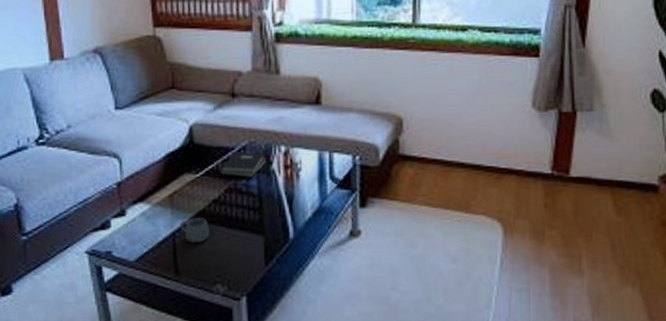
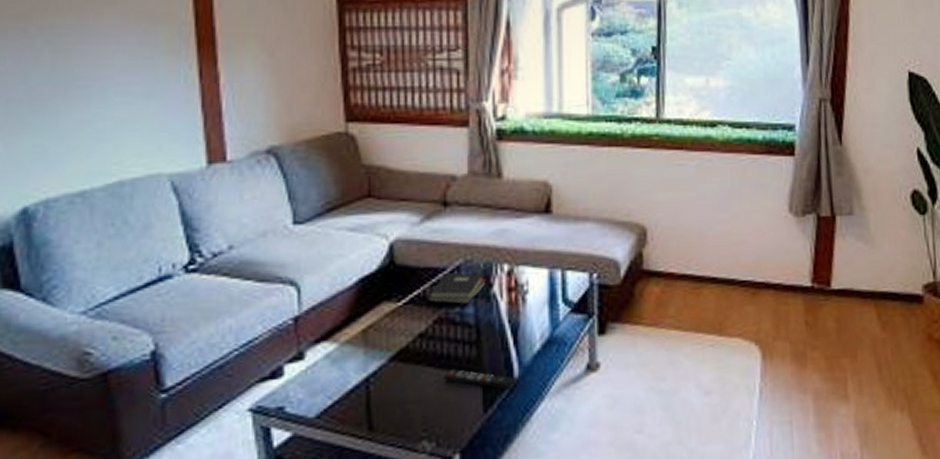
mug: present [180,218,209,242] -> none [376,357,414,389]
remote control: none [232,228,292,249] -> present [443,368,517,390]

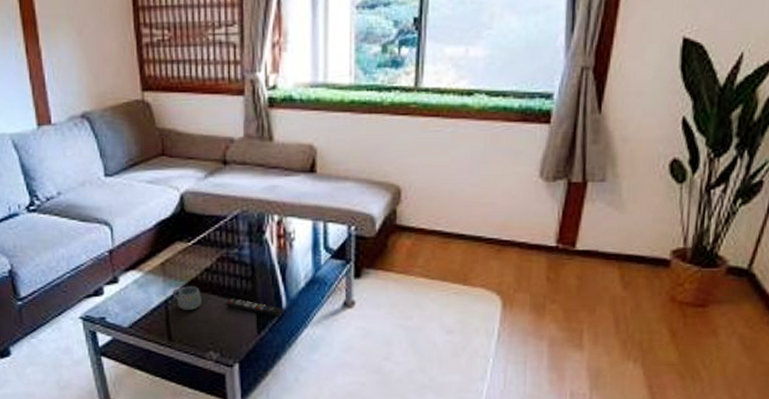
mug: none [376,357,414,389] -> present [172,286,202,310]
hardback book: present [428,273,487,304] -> none [212,221,260,246]

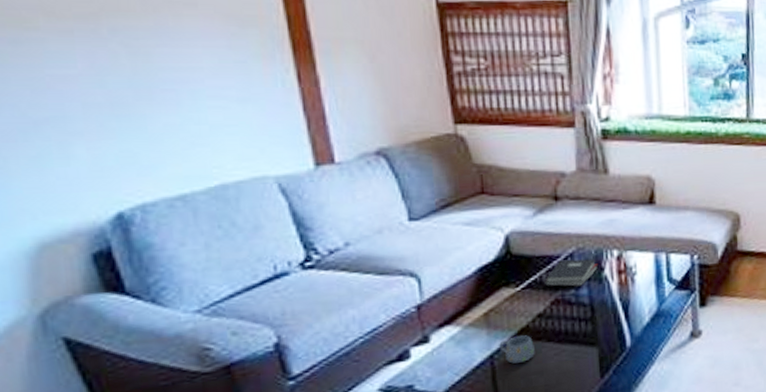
hardback book: none [212,221,260,246] -> present [545,259,599,287]
remote control: present [225,297,285,318] -> none [562,342,630,358]

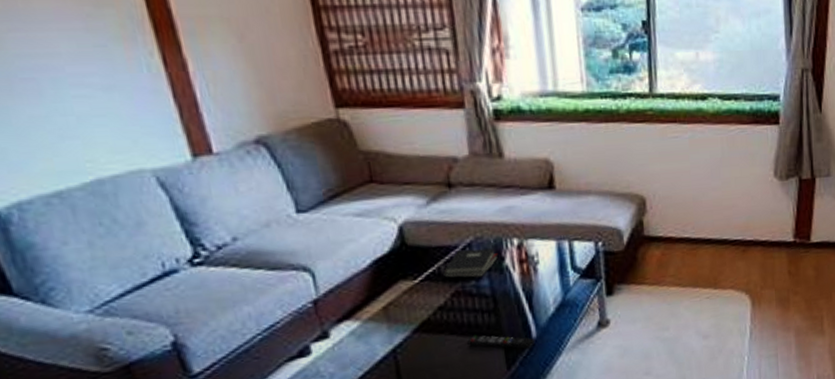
mug: present [499,335,535,364] -> none [401,328,438,357]
remote control: none [562,342,630,358] -> present [466,334,536,349]

